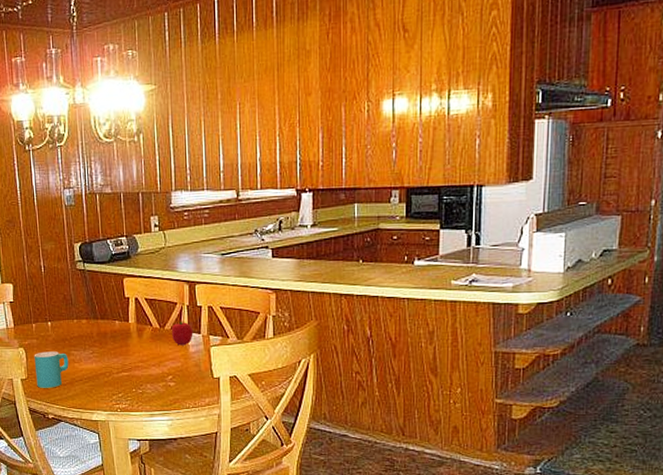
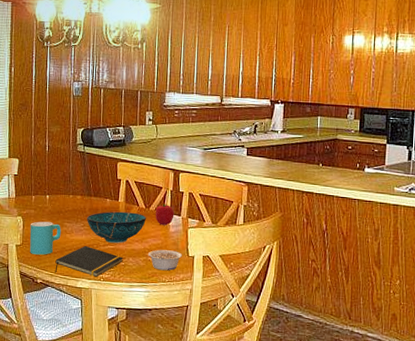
notepad: none [66,374,140,407] -> present [55,245,123,277]
decorative bowl: none [94,334,163,369] -> present [86,211,147,243]
legume: none [168,373,206,396] -> present [148,249,182,271]

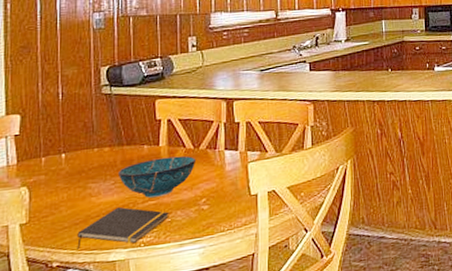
cup: present [30,221,61,255] -> none [39,186,84,232]
legume: present [148,249,182,271] -> none [201,191,243,219]
fruit: present [155,203,174,226] -> none [206,139,230,165]

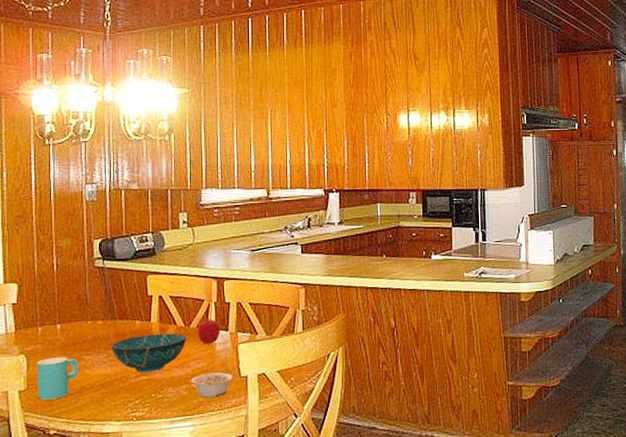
cup: none [39,186,84,232] -> present [37,357,79,400]
notepad: present [77,206,169,250] -> none [73,380,161,420]
legume: none [201,191,243,219] -> present [192,372,233,398]
fruit: none [206,139,230,165] -> present [197,318,221,345]

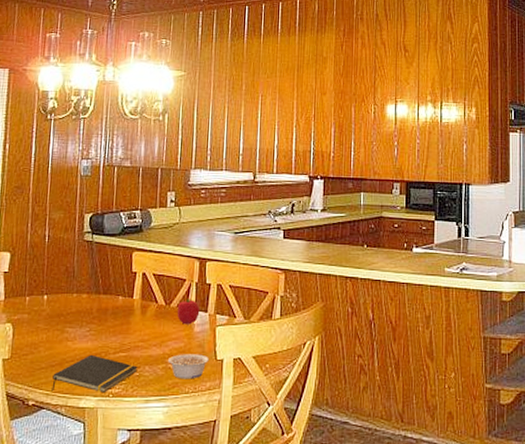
cup: present [37,357,79,400] -> none [20,328,62,370]
notepad: none [73,380,161,420] -> present [51,354,138,392]
decorative bowl: present [110,333,187,373] -> none [93,311,167,349]

